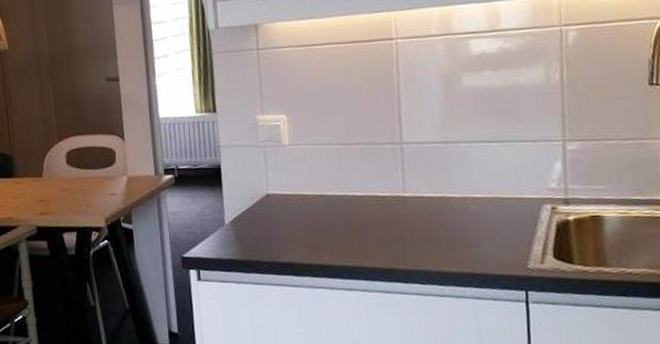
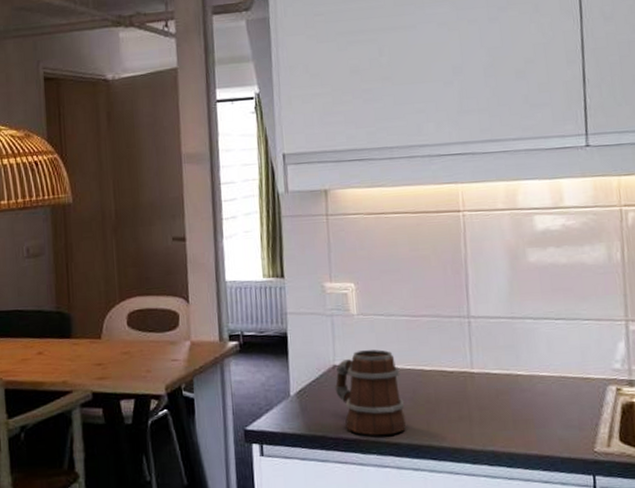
mug: none [268,177,339,260] -> present [334,349,406,436]

